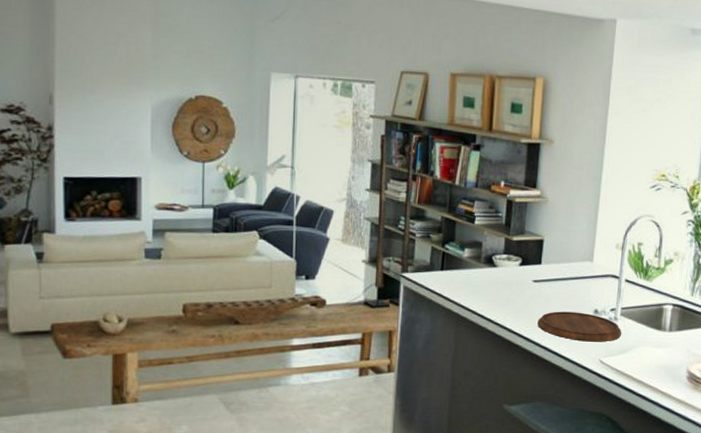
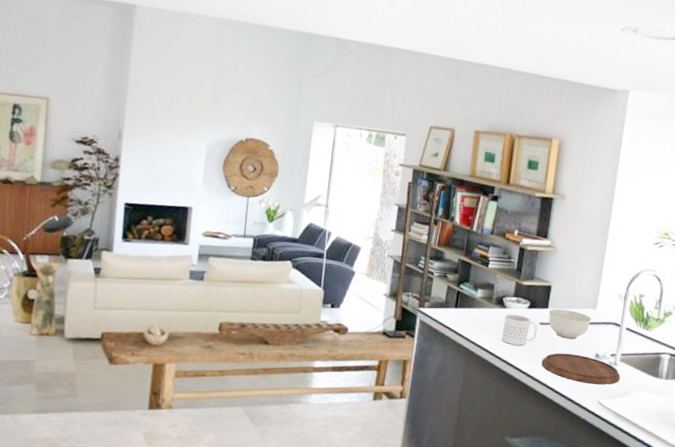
mug: none [493,273,532,307] -> present [501,314,538,346]
bowl: none [542,264,589,296] -> present [548,309,592,340]

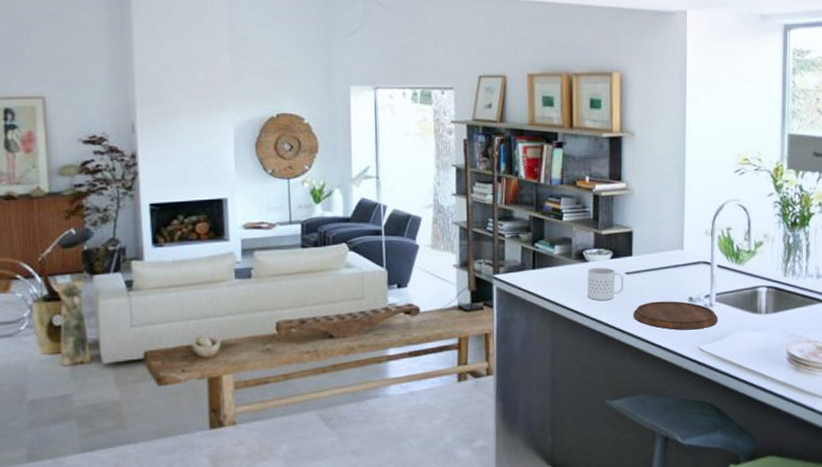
bowl: present [548,309,592,340] -> none [633,254,680,286]

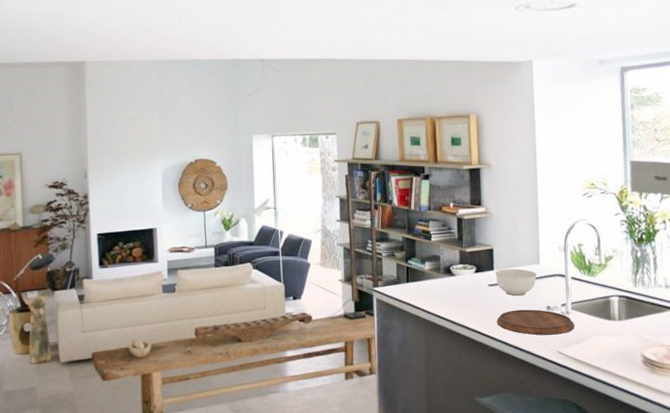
mug: present [587,267,624,301] -> none [454,280,488,310]
bowl: none [633,254,680,286] -> present [495,269,537,296]

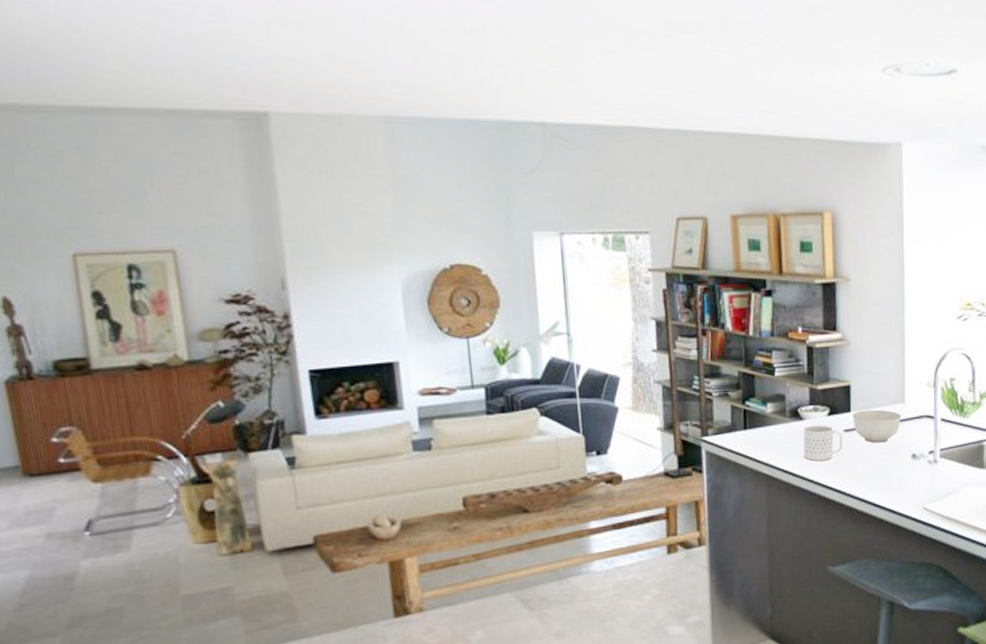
mug: none [454,280,488,310] -> present [803,425,843,461]
cutting board: present [497,309,574,335] -> none [853,458,943,490]

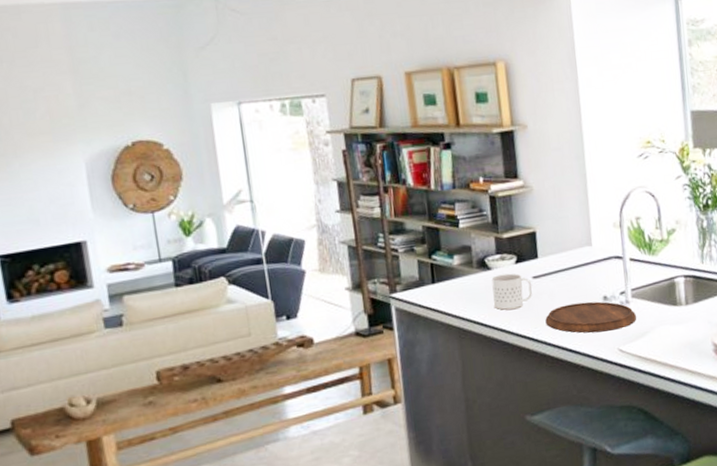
bowl: present [852,409,902,443] -> none [540,254,590,288]
cutting board: none [853,458,943,490] -> present [545,301,636,333]

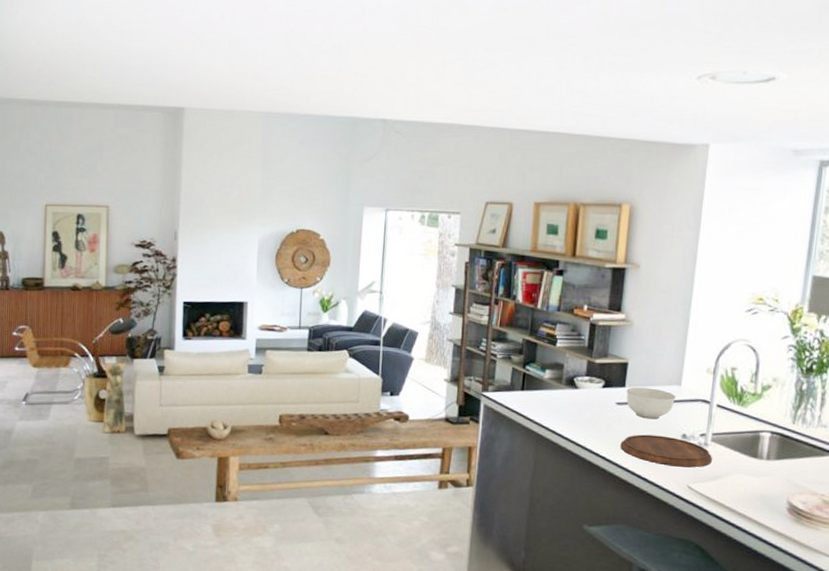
mug: present [491,273,533,310] -> none [573,394,615,429]
bowl: none [540,254,590,288] -> present [626,387,676,419]

